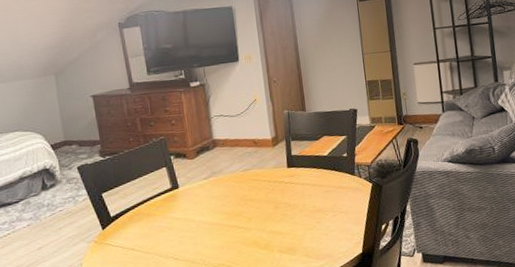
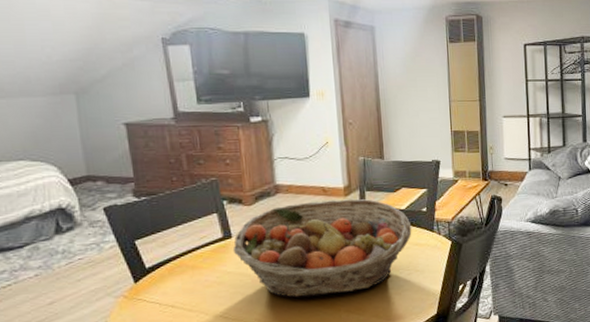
fruit basket: none [180,148,335,240] -> present [233,198,412,298]

